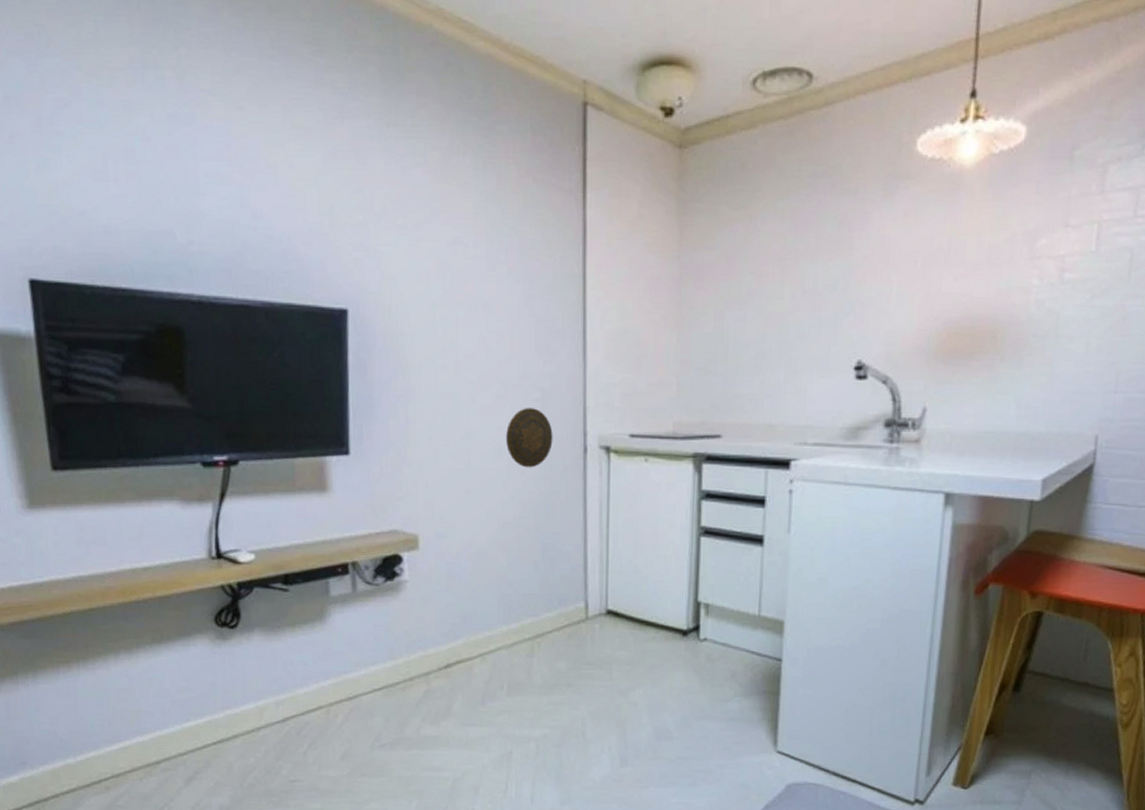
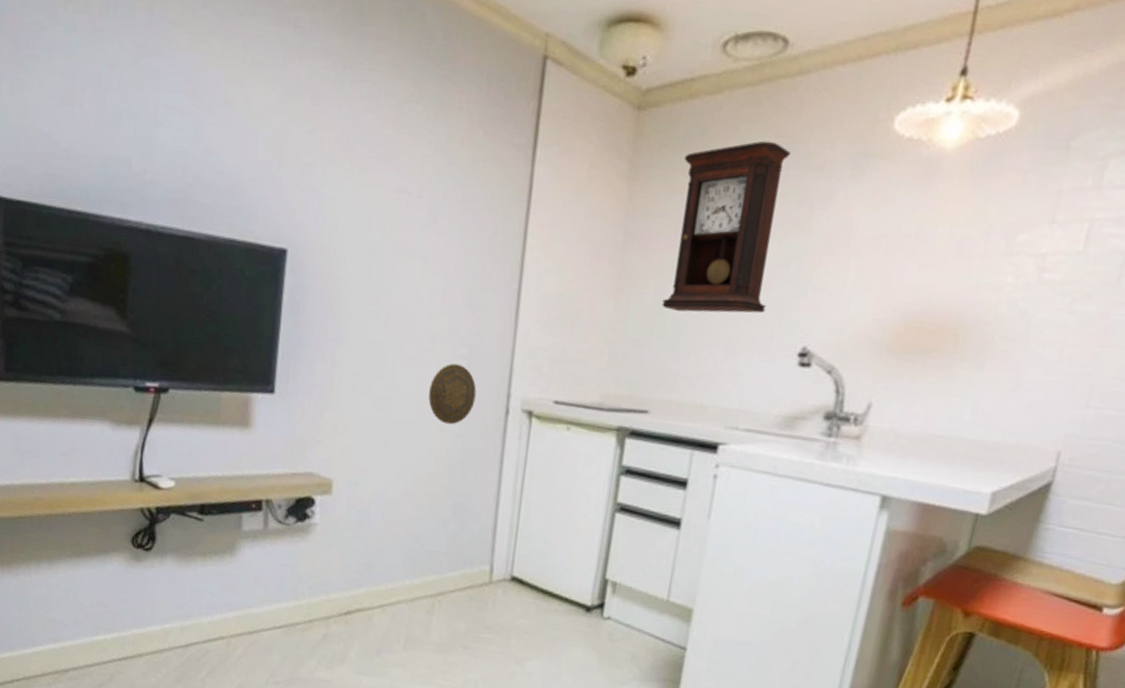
pendulum clock: none [722,169,826,337] -> present [662,140,790,314]

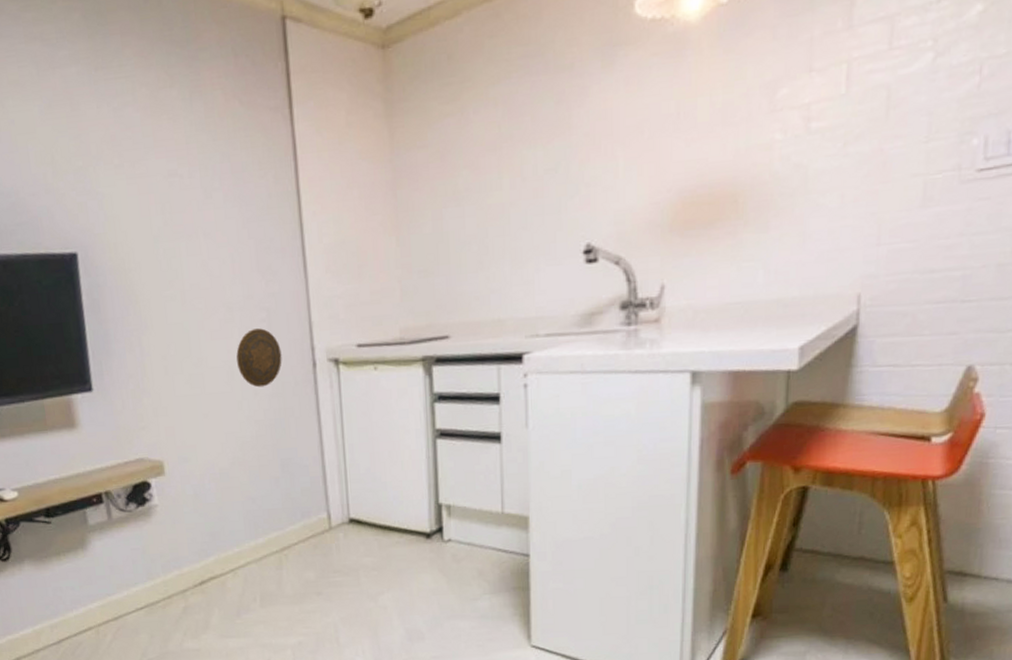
pendulum clock: present [662,140,790,314] -> none [435,51,543,235]

